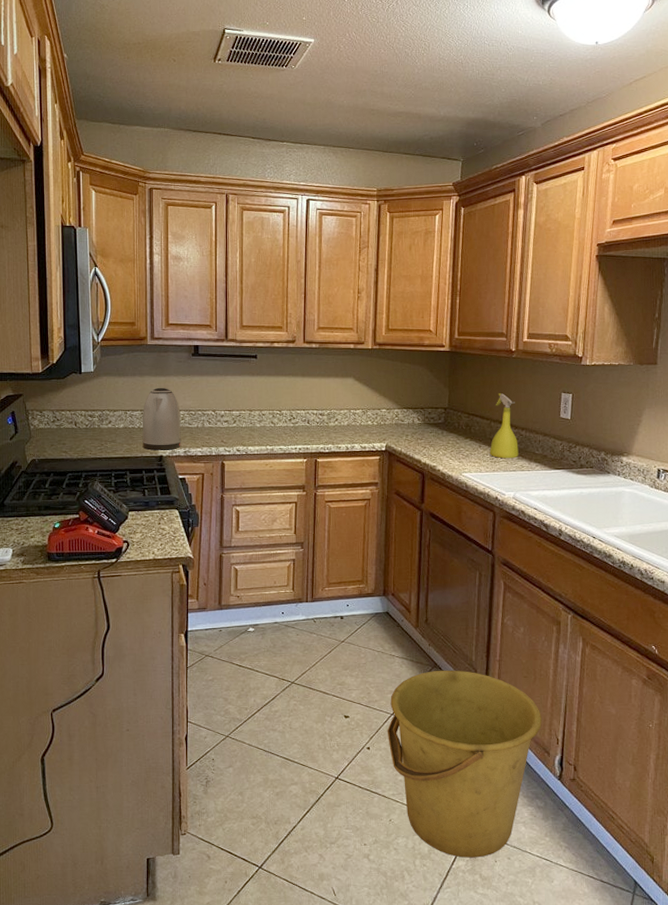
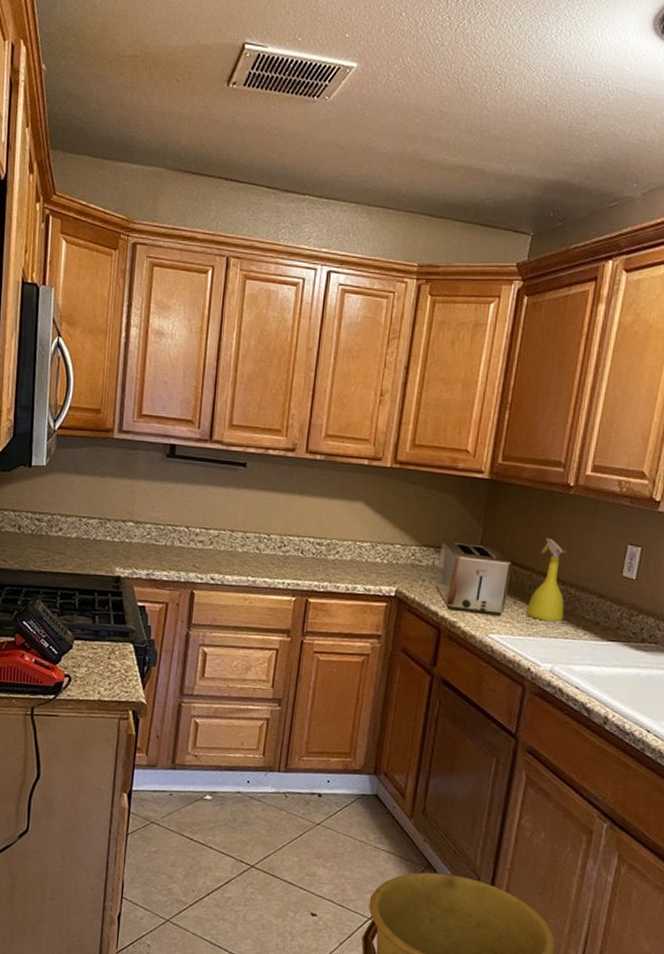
kettle: present [142,388,181,451] -> none [97,493,147,571]
toaster: none [416,401,475,459] -> present [435,539,512,617]

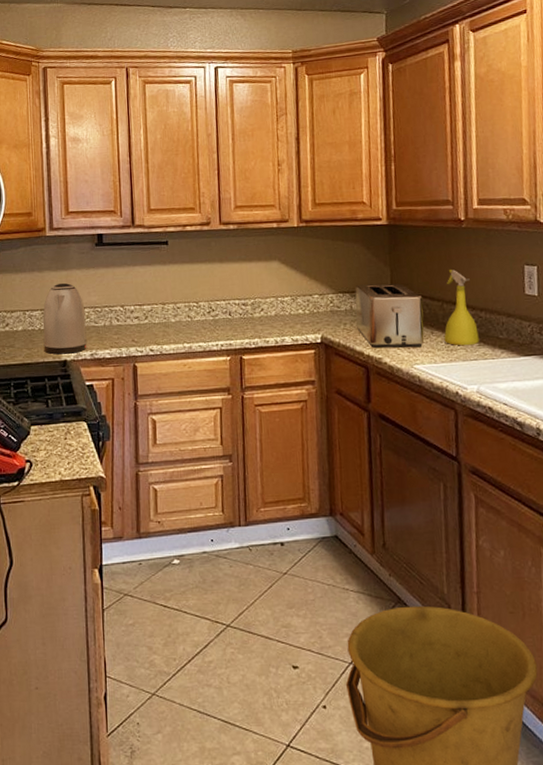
kettle: none [97,493,147,571] -> present [42,283,87,355]

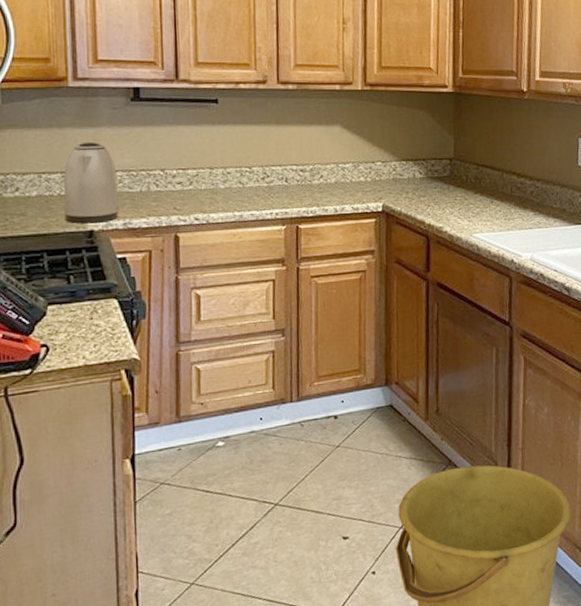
toaster: present [355,283,424,349] -> none [418,152,485,218]
spray bottle: present [444,270,479,346] -> none [502,140,535,215]

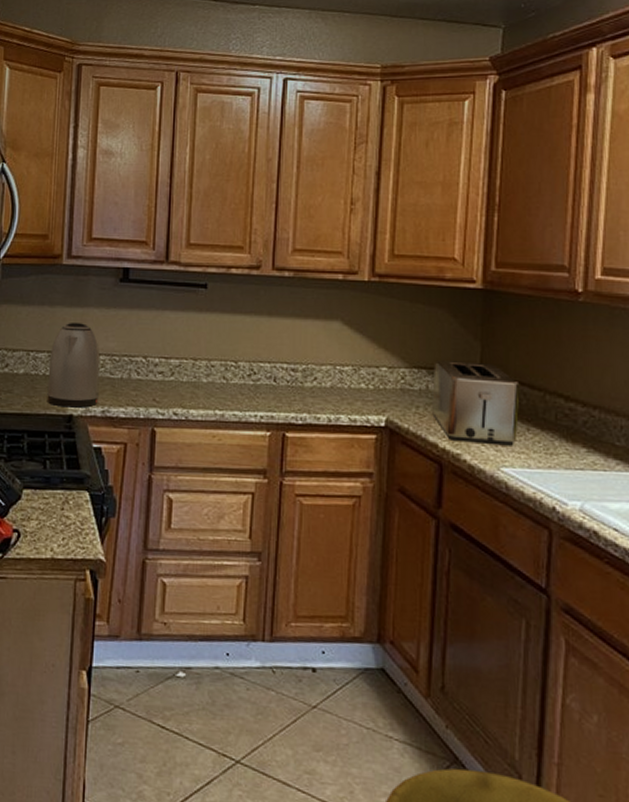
toaster: none [418,152,485,218] -> present [431,359,520,446]

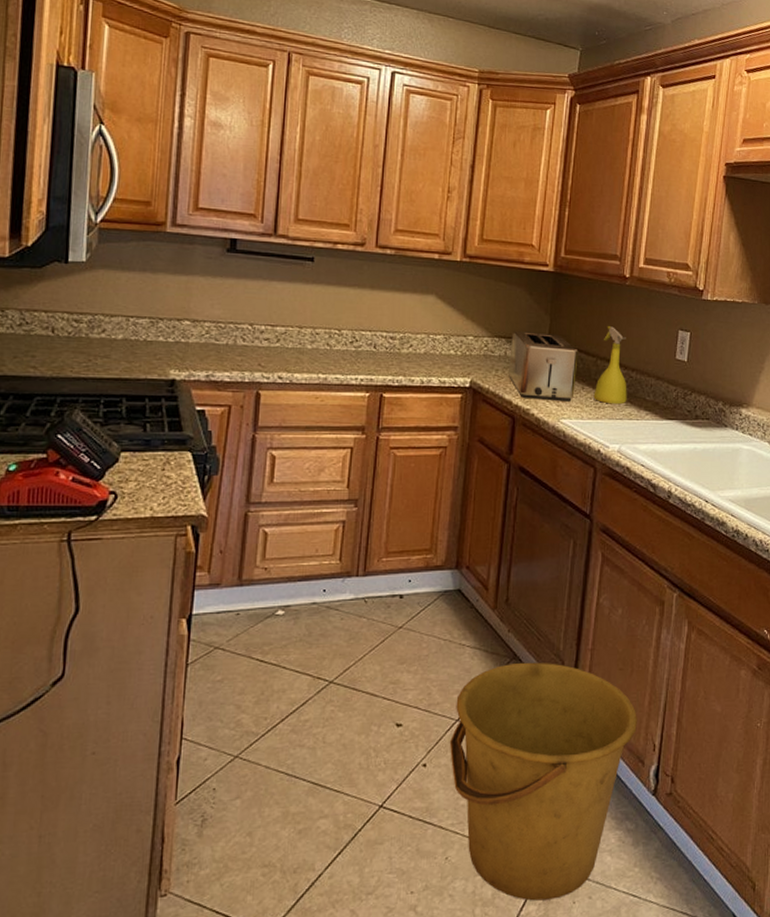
kettle: present [47,323,100,408] -> none [148,290,205,373]
spray bottle: none [543,353,589,451] -> present [593,326,627,405]

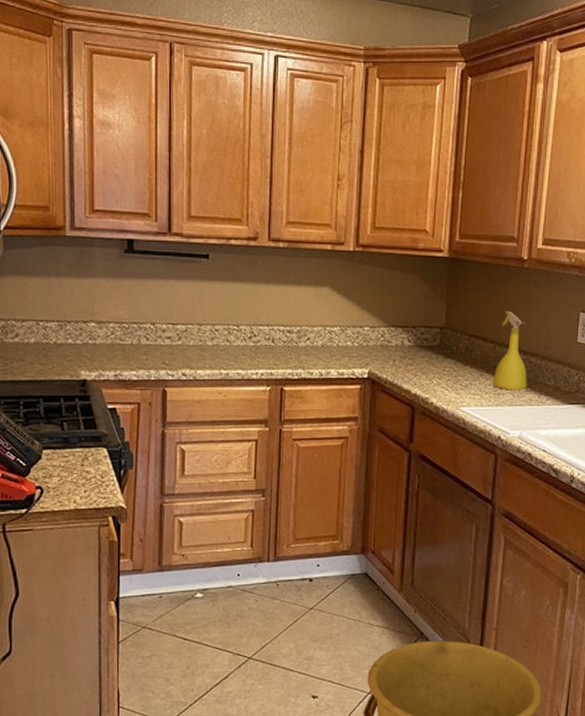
toaster: present [507,330,579,402] -> none [405,319,476,389]

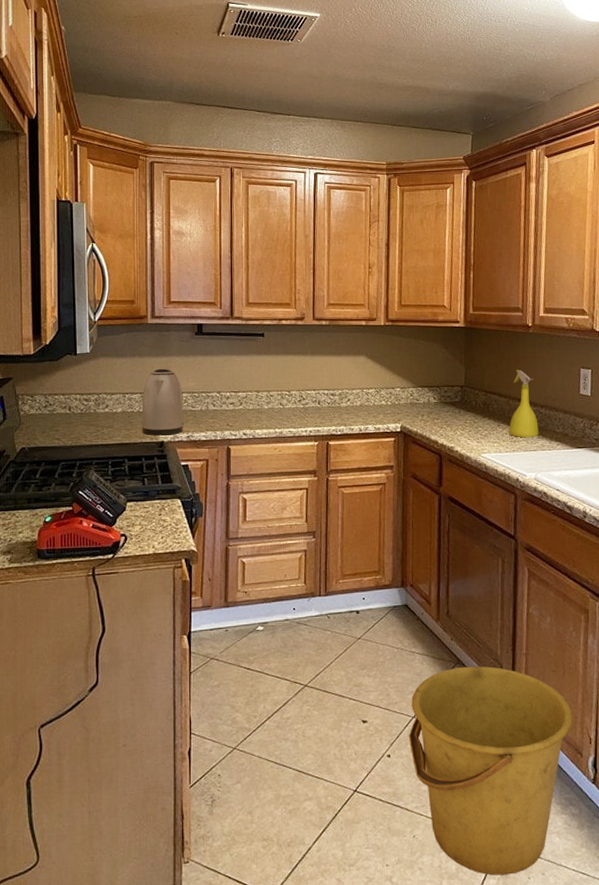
kettle: none [59,293,111,373] -> present [141,369,184,436]

